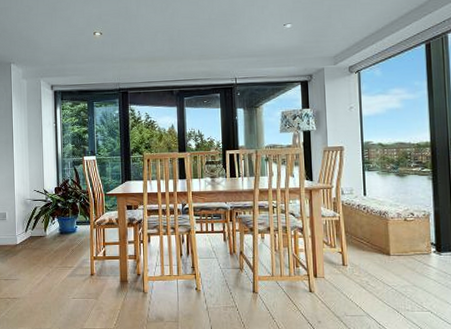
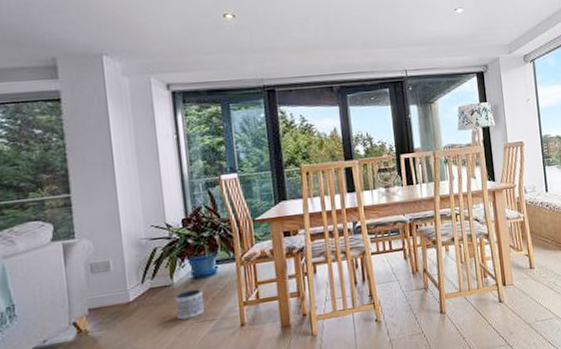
planter: none [46,241,66,263] -> present [175,288,204,320]

